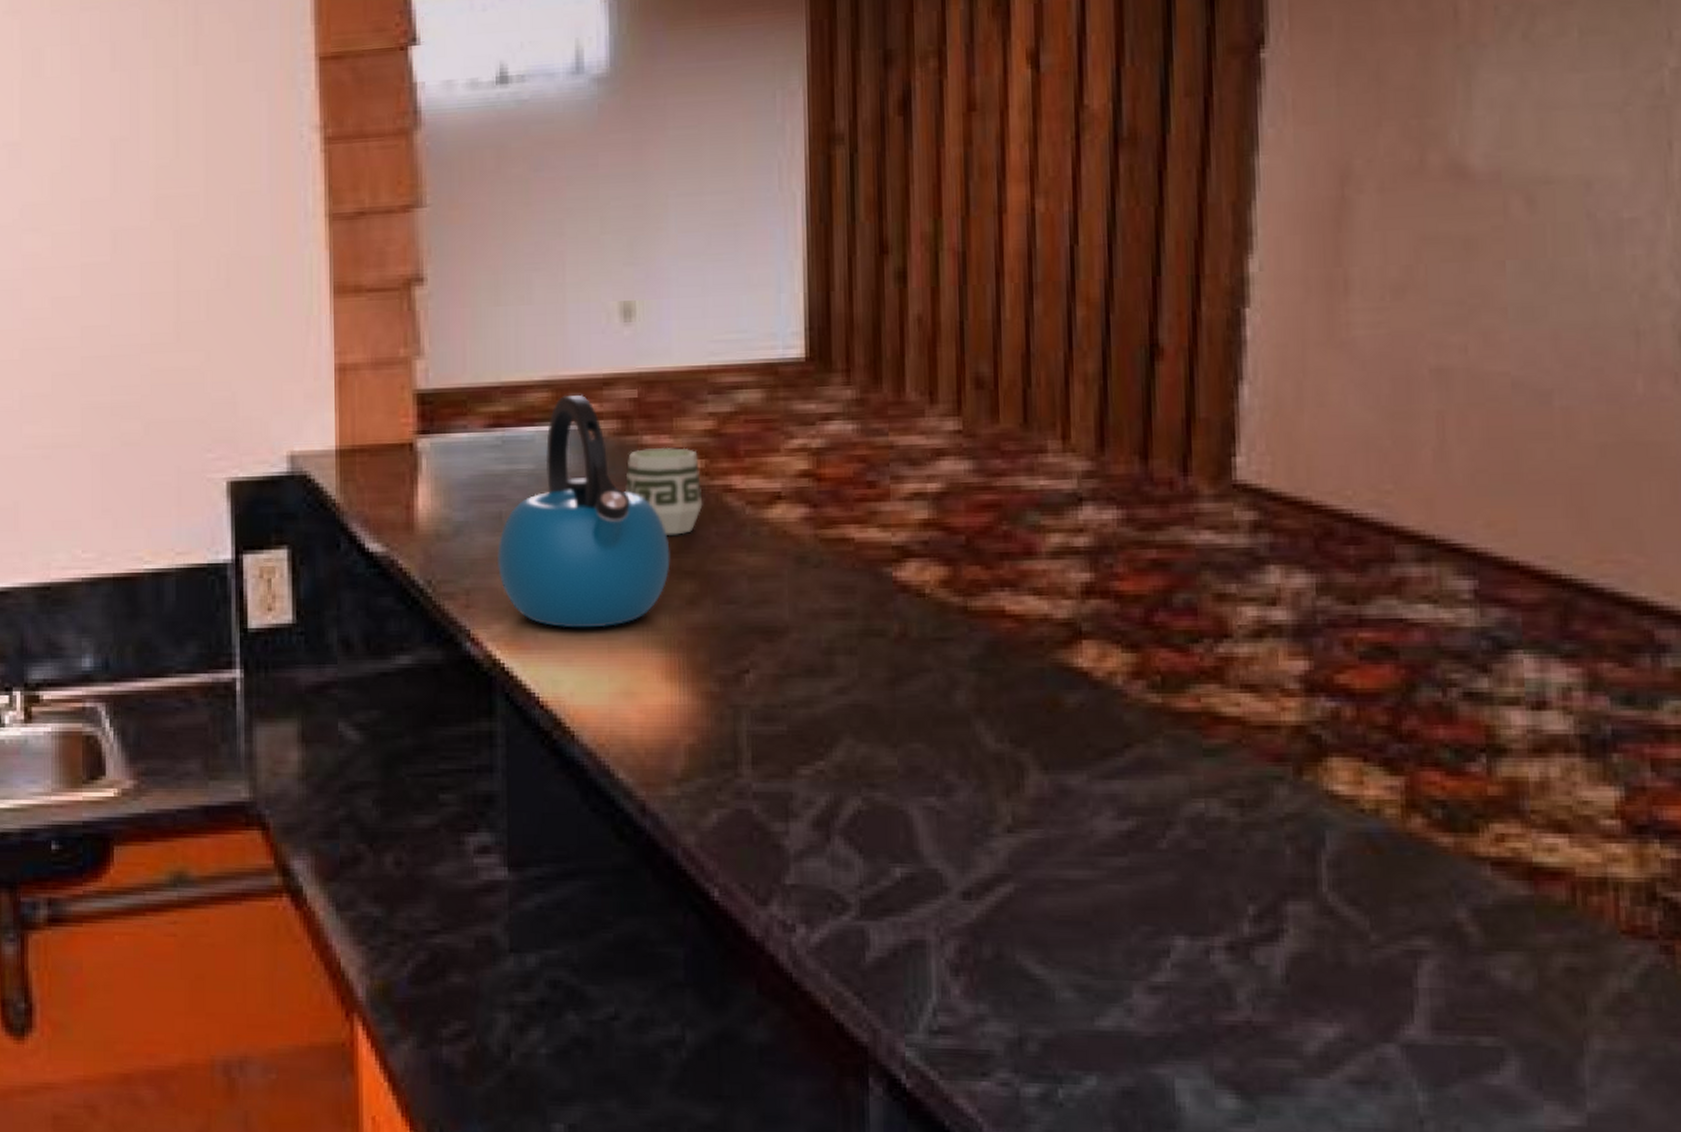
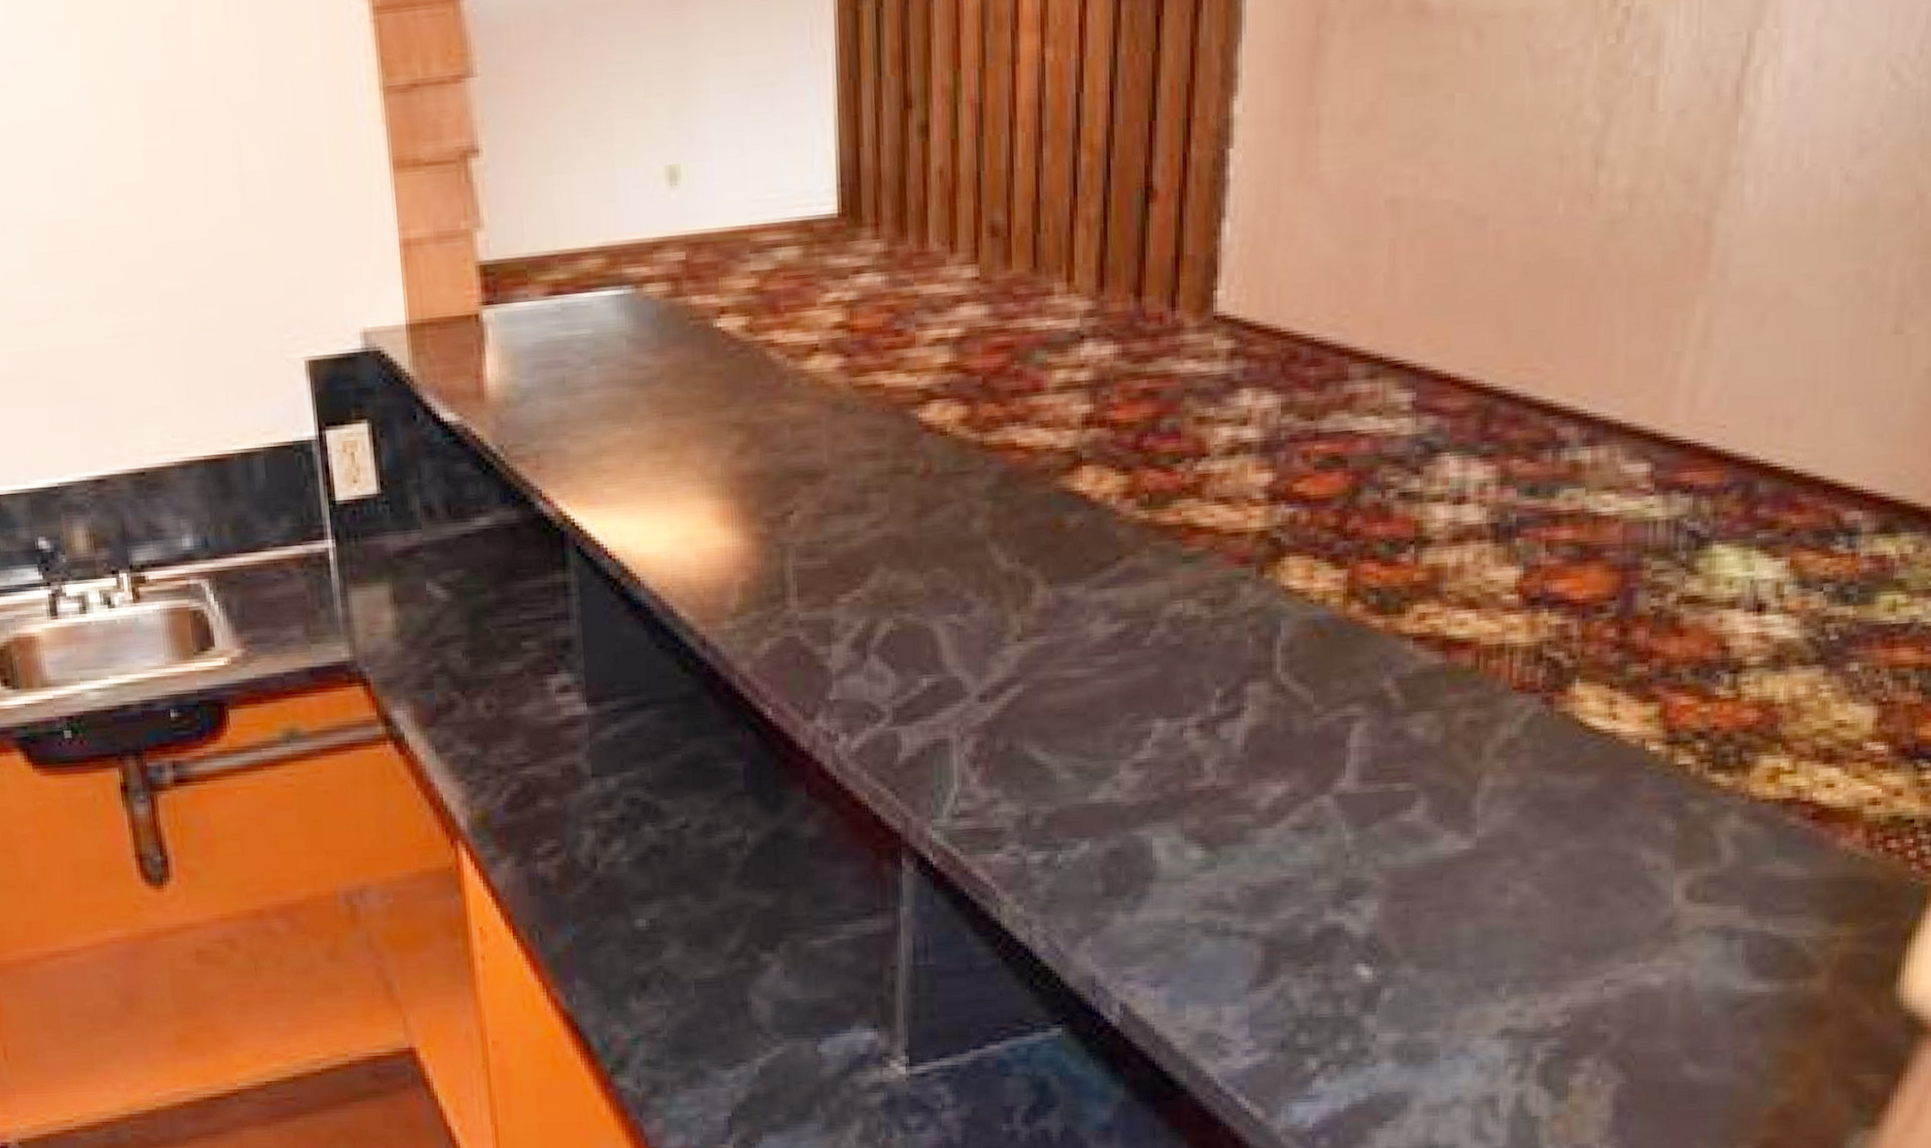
kettle: present [496,394,670,628] -> none [562,259,721,482]
cup: present [625,447,703,535] -> none [677,306,748,391]

